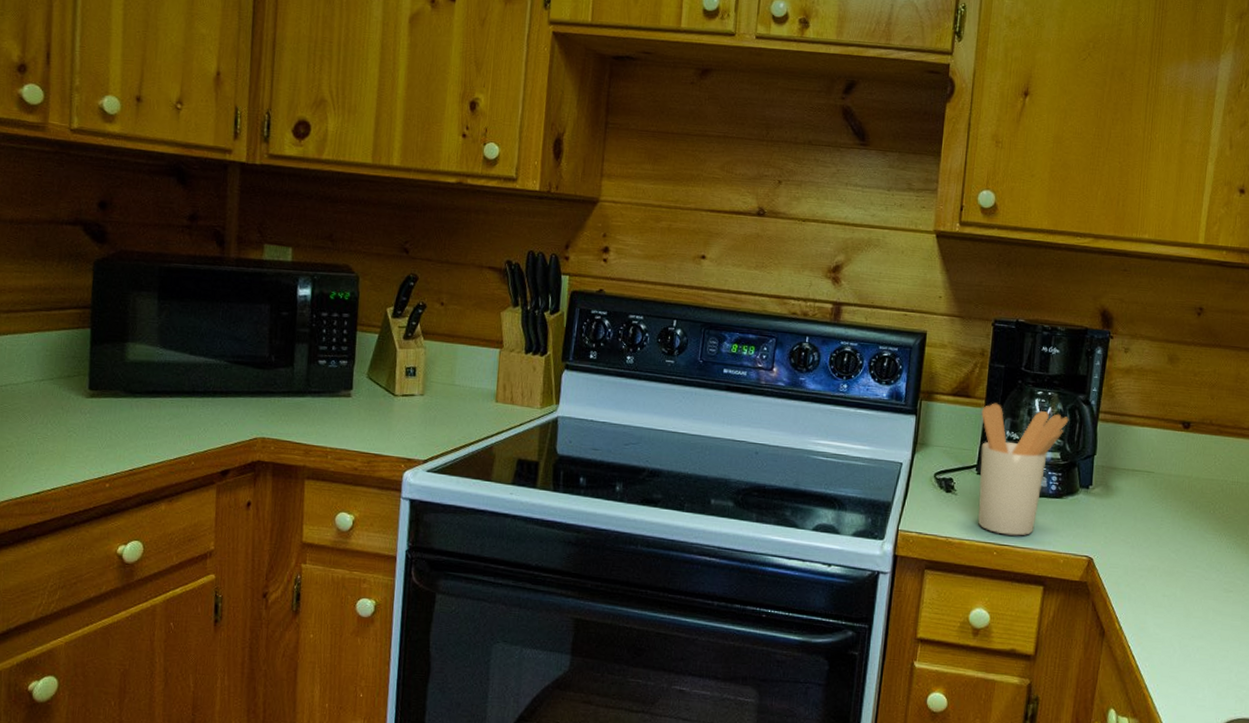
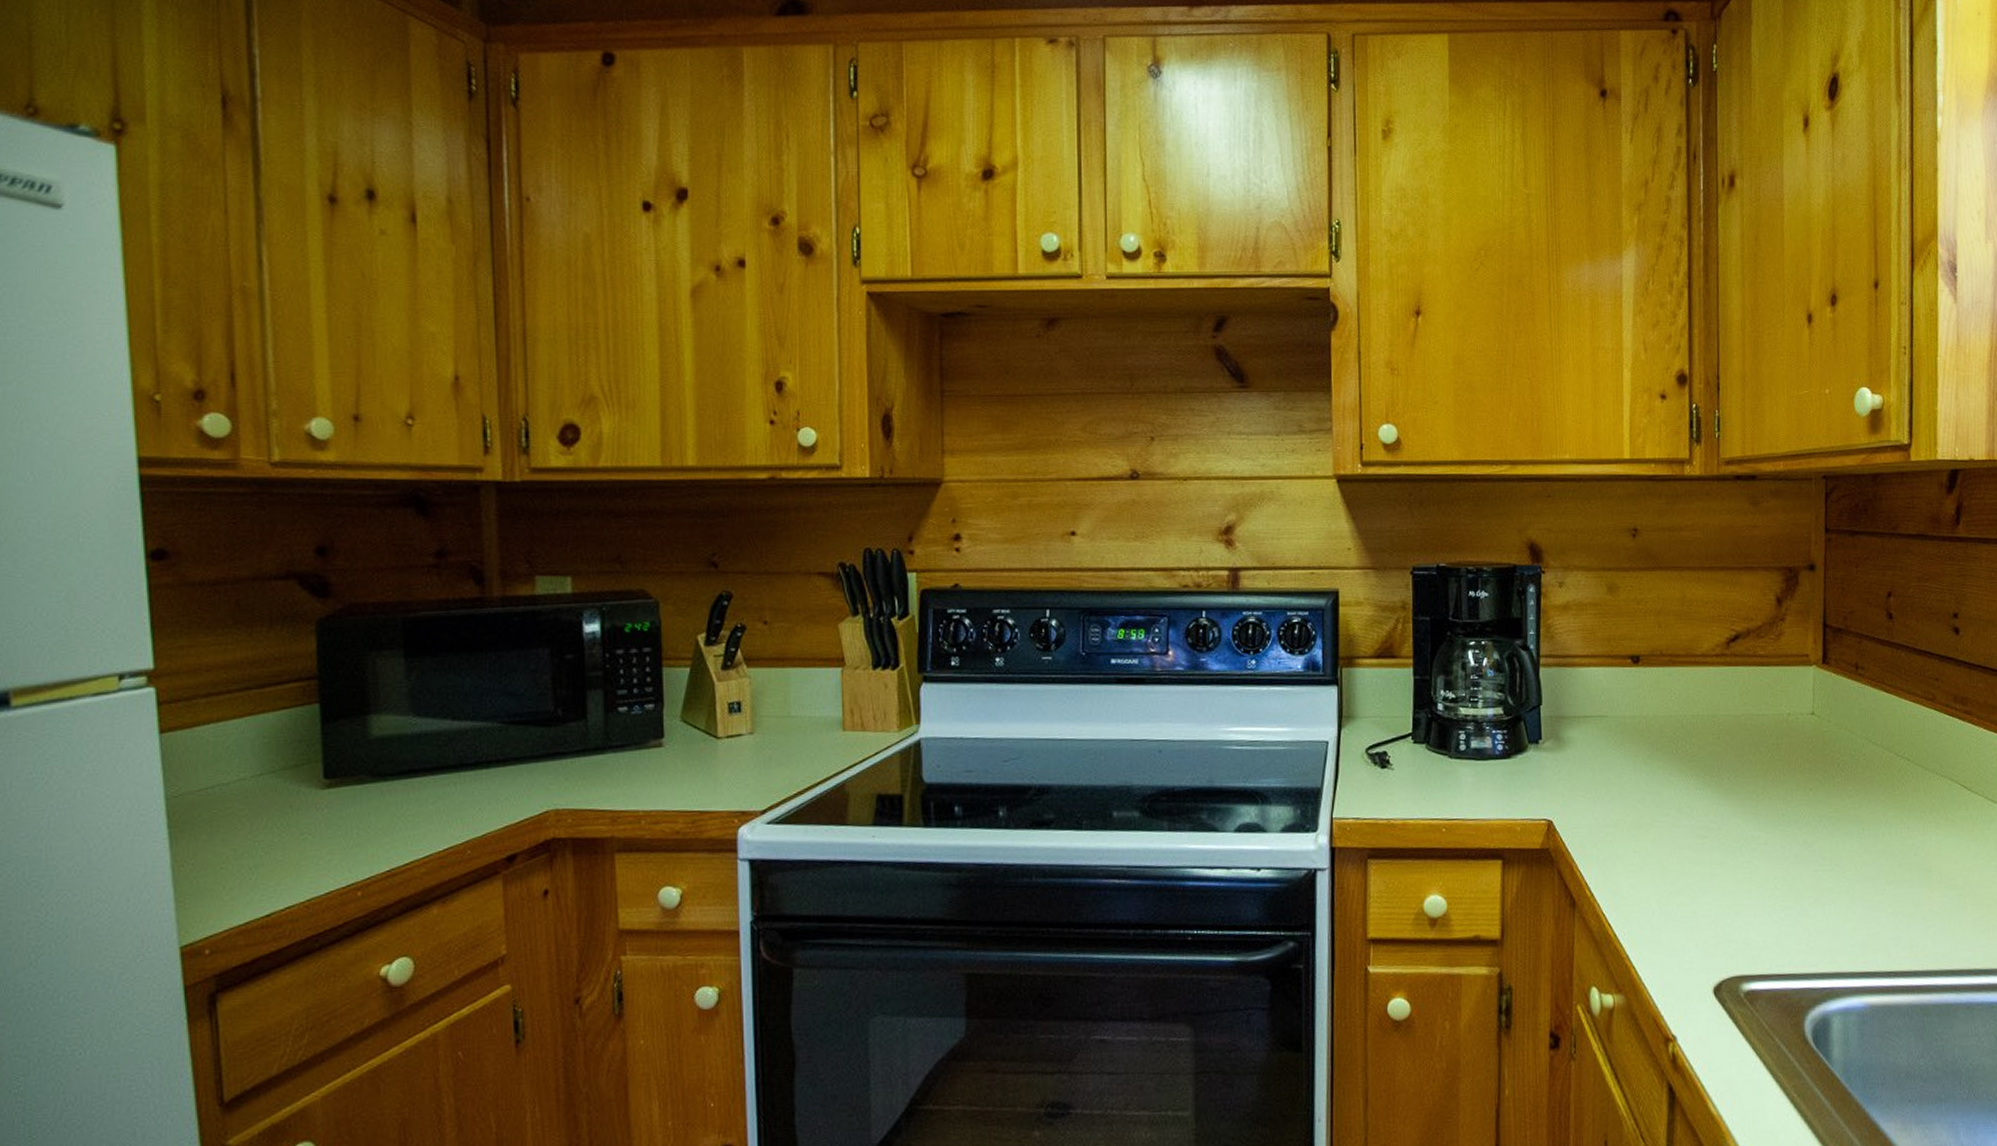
utensil holder: present [978,403,1069,536] -> none [1410,660,1508,808]

